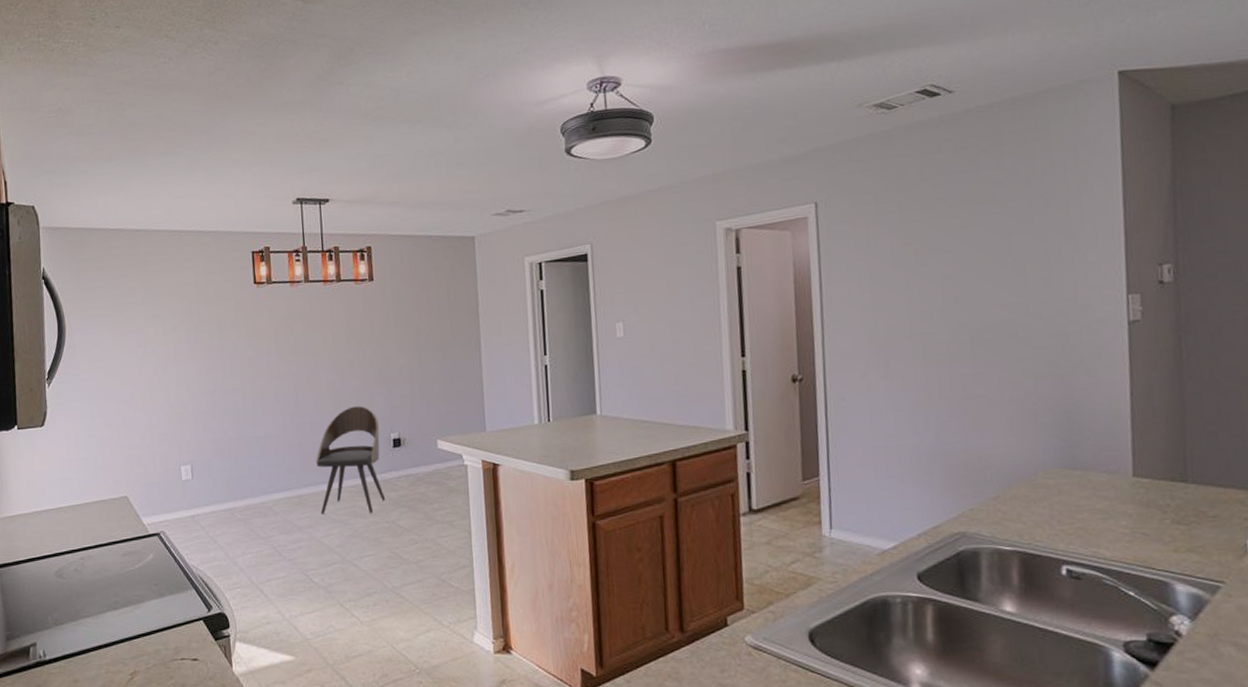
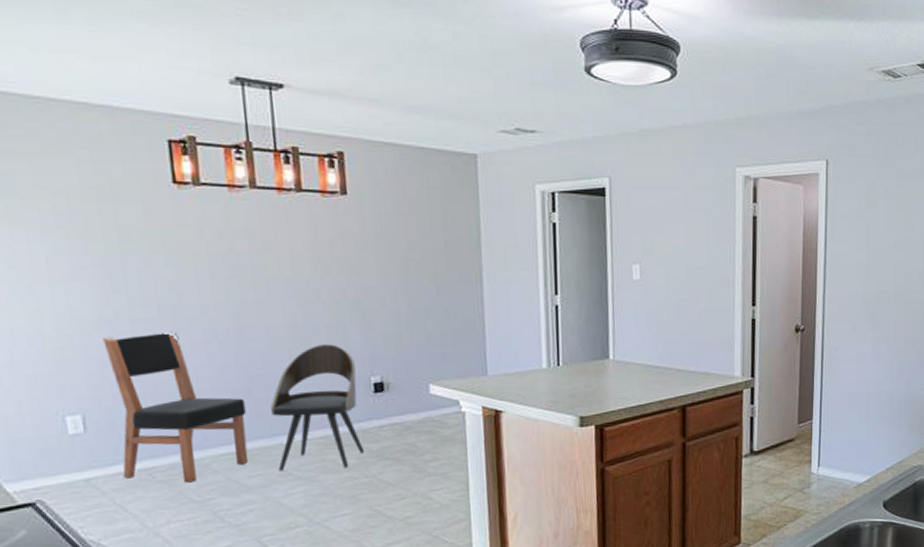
dining chair: none [206,398,300,522] -> present [103,331,249,483]

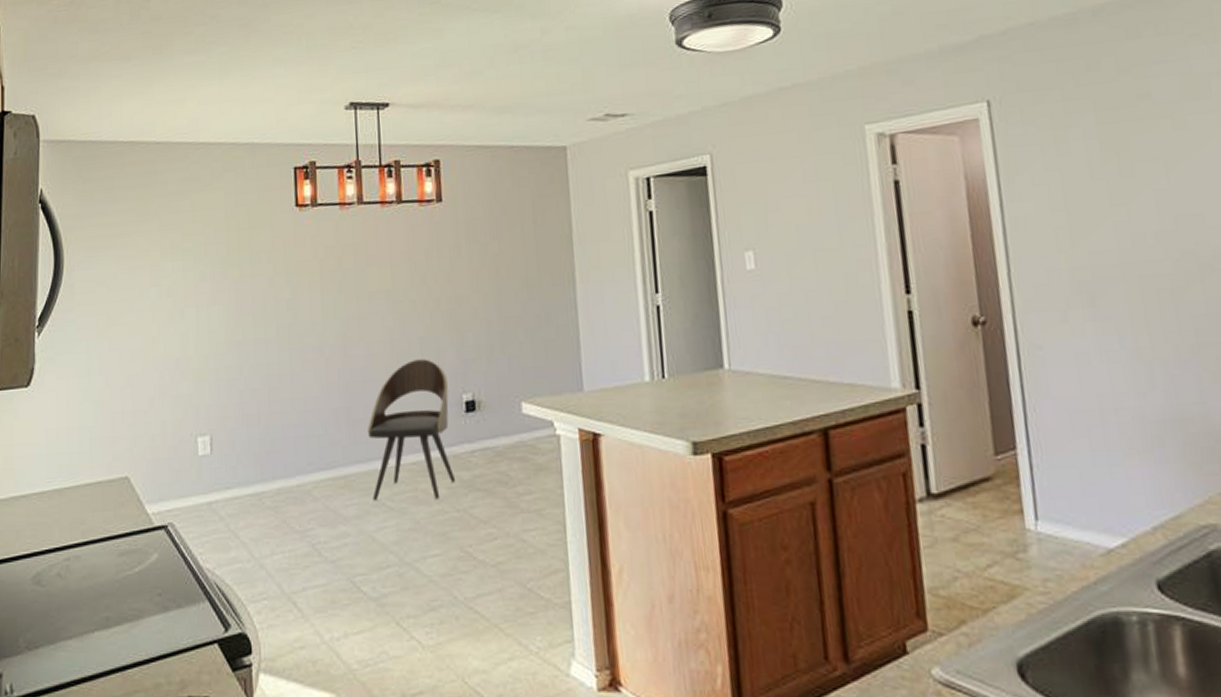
dining chair: present [103,331,249,483] -> none [232,350,346,510]

